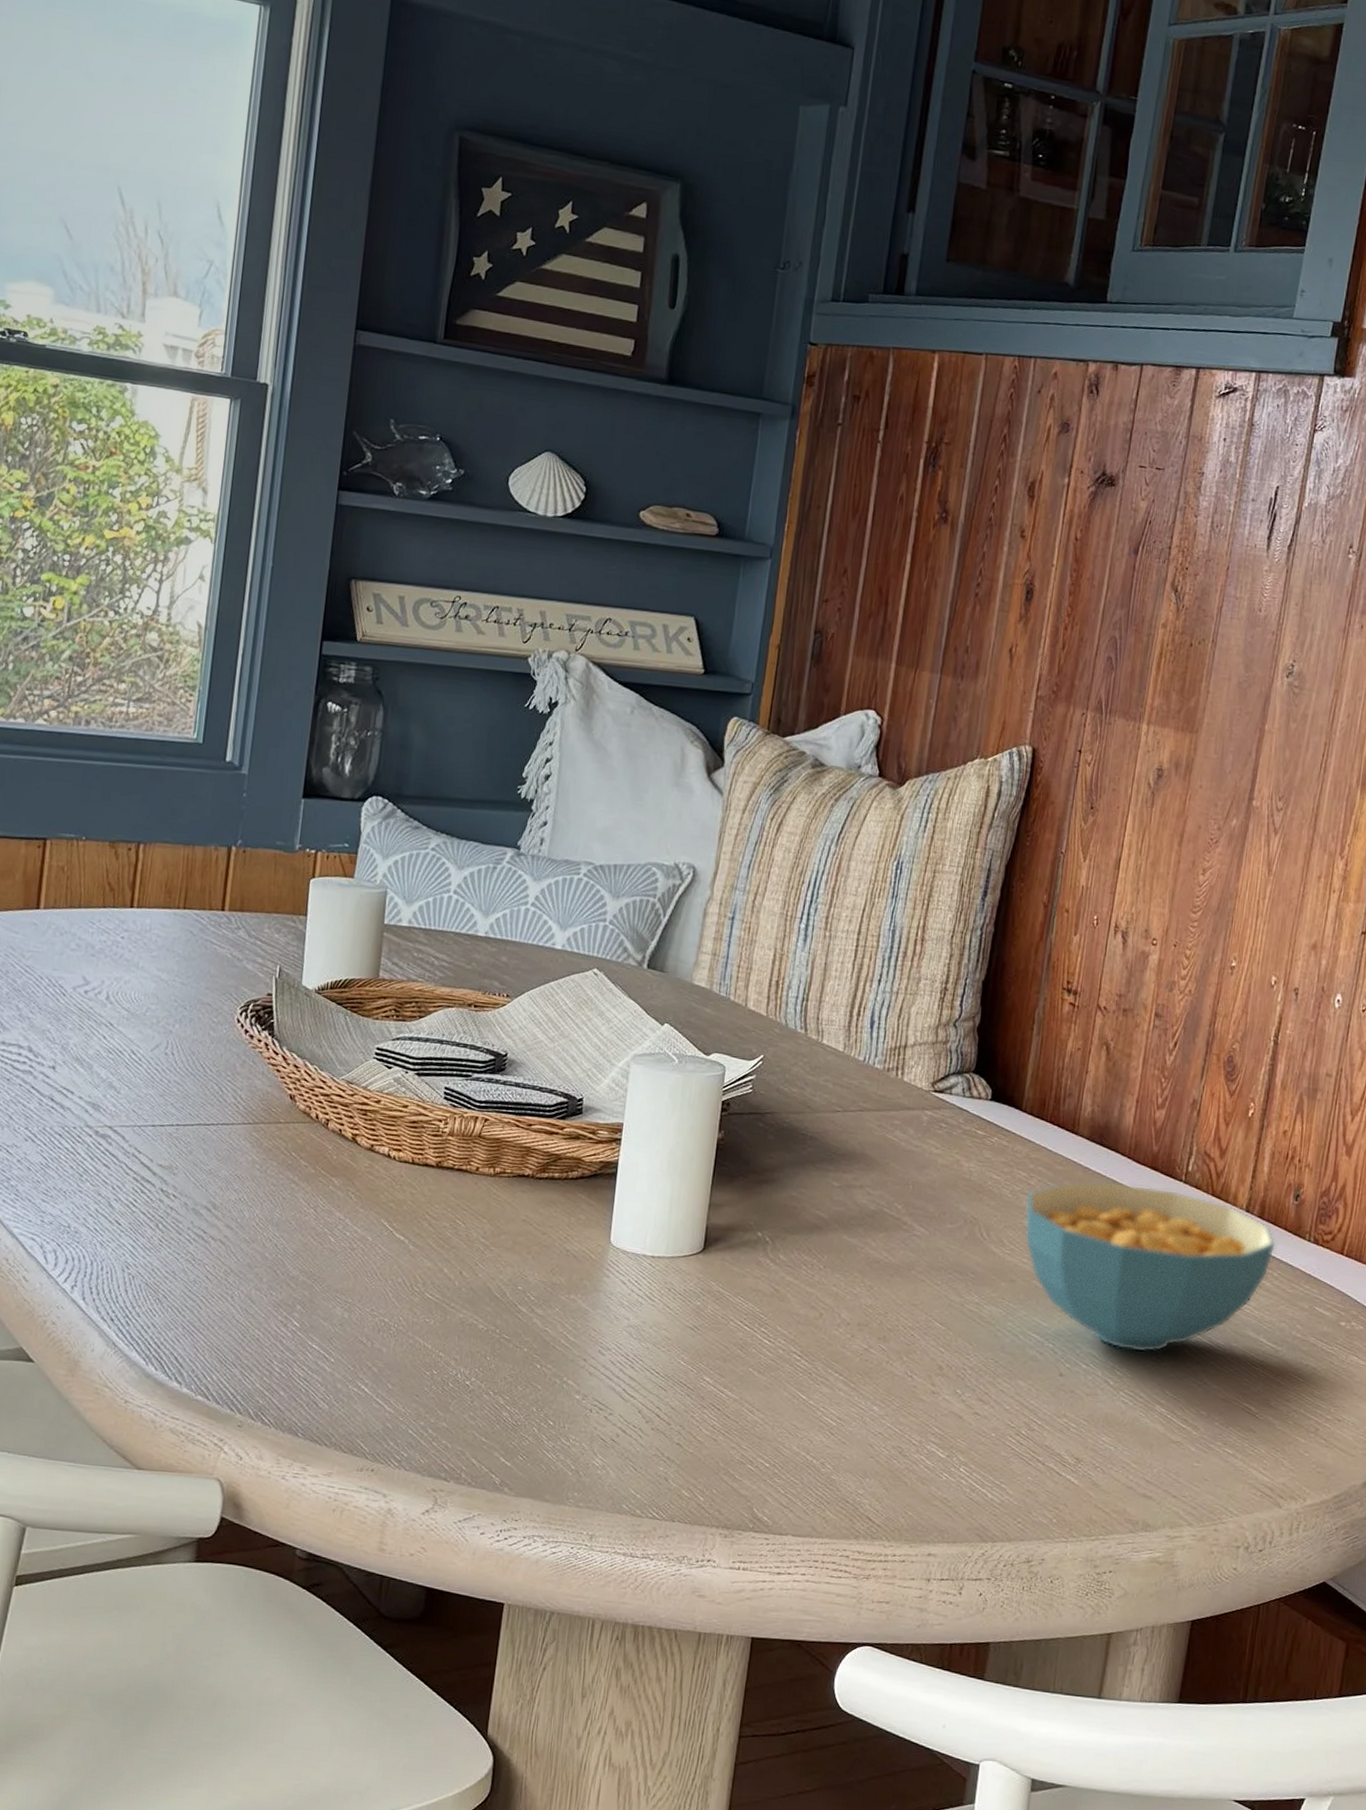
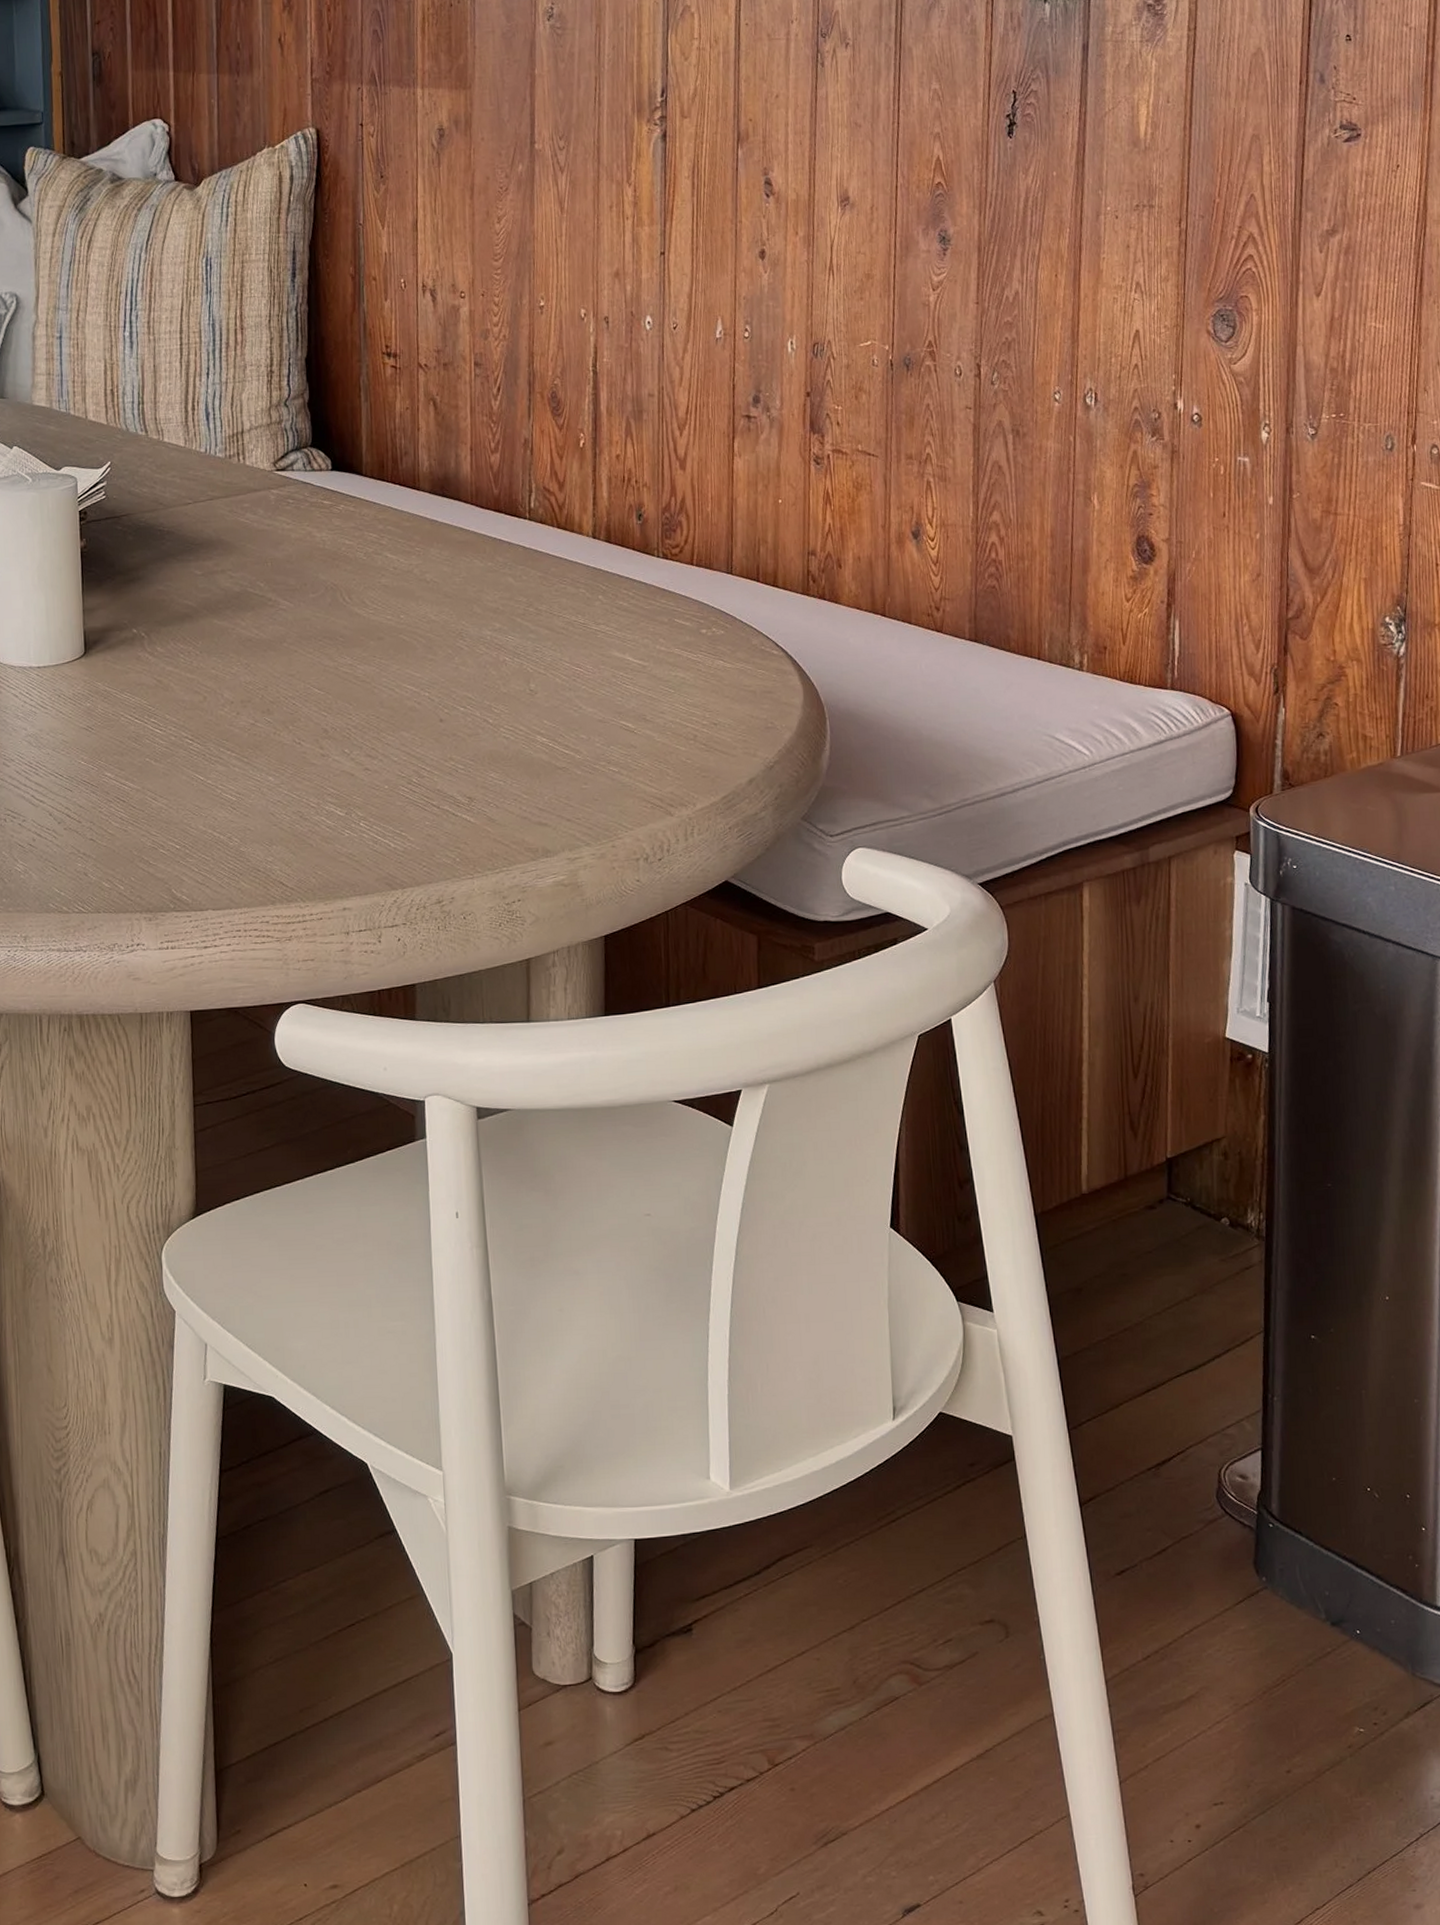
cereal bowl: present [1024,1181,1277,1353] -> none [379,528,628,688]

